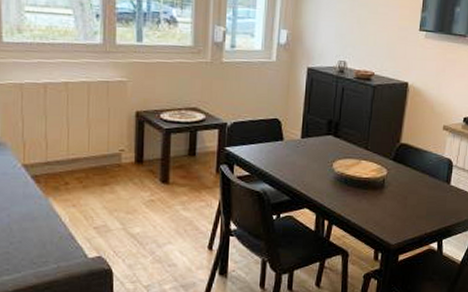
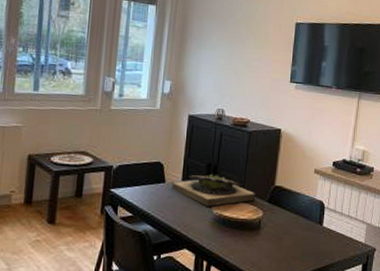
succulent planter: none [290,131,380,165] -> present [172,173,256,206]

